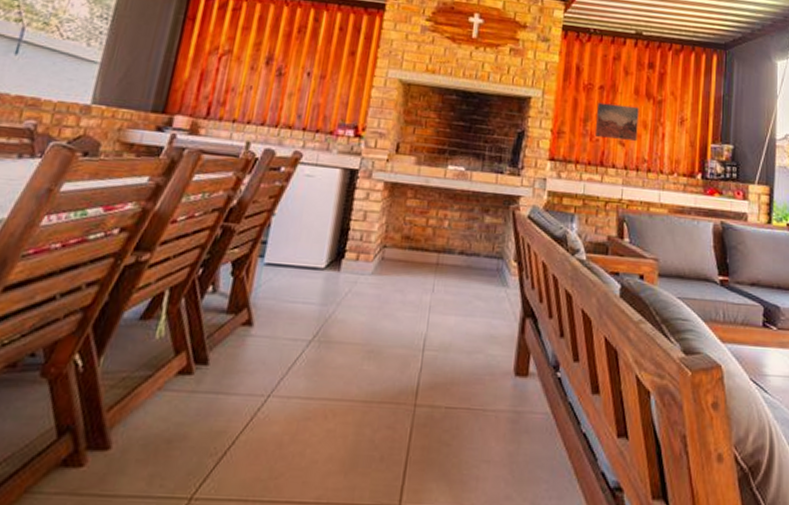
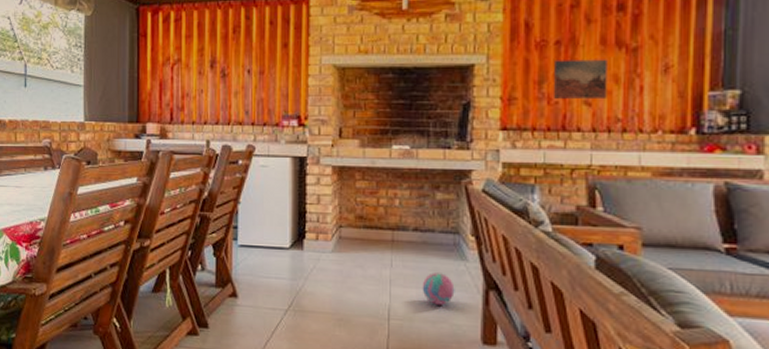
decorative ball: none [461,299,494,334] -> present [422,272,455,305]

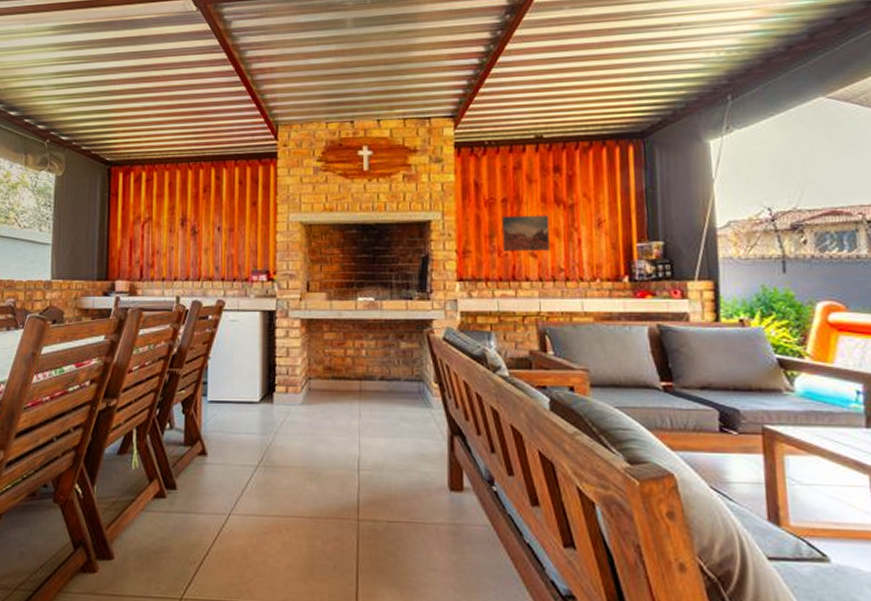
decorative ball: present [422,272,455,305] -> none [390,421,422,453]

